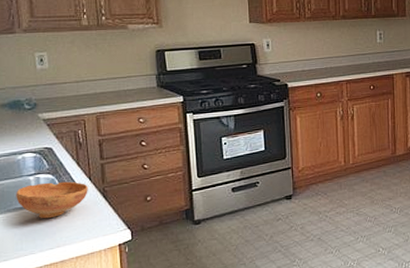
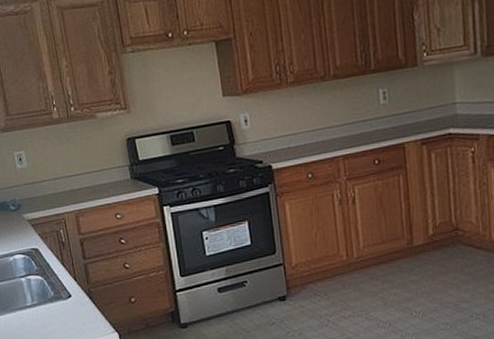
bowl: present [16,181,88,219] -> none [11,282,75,321]

